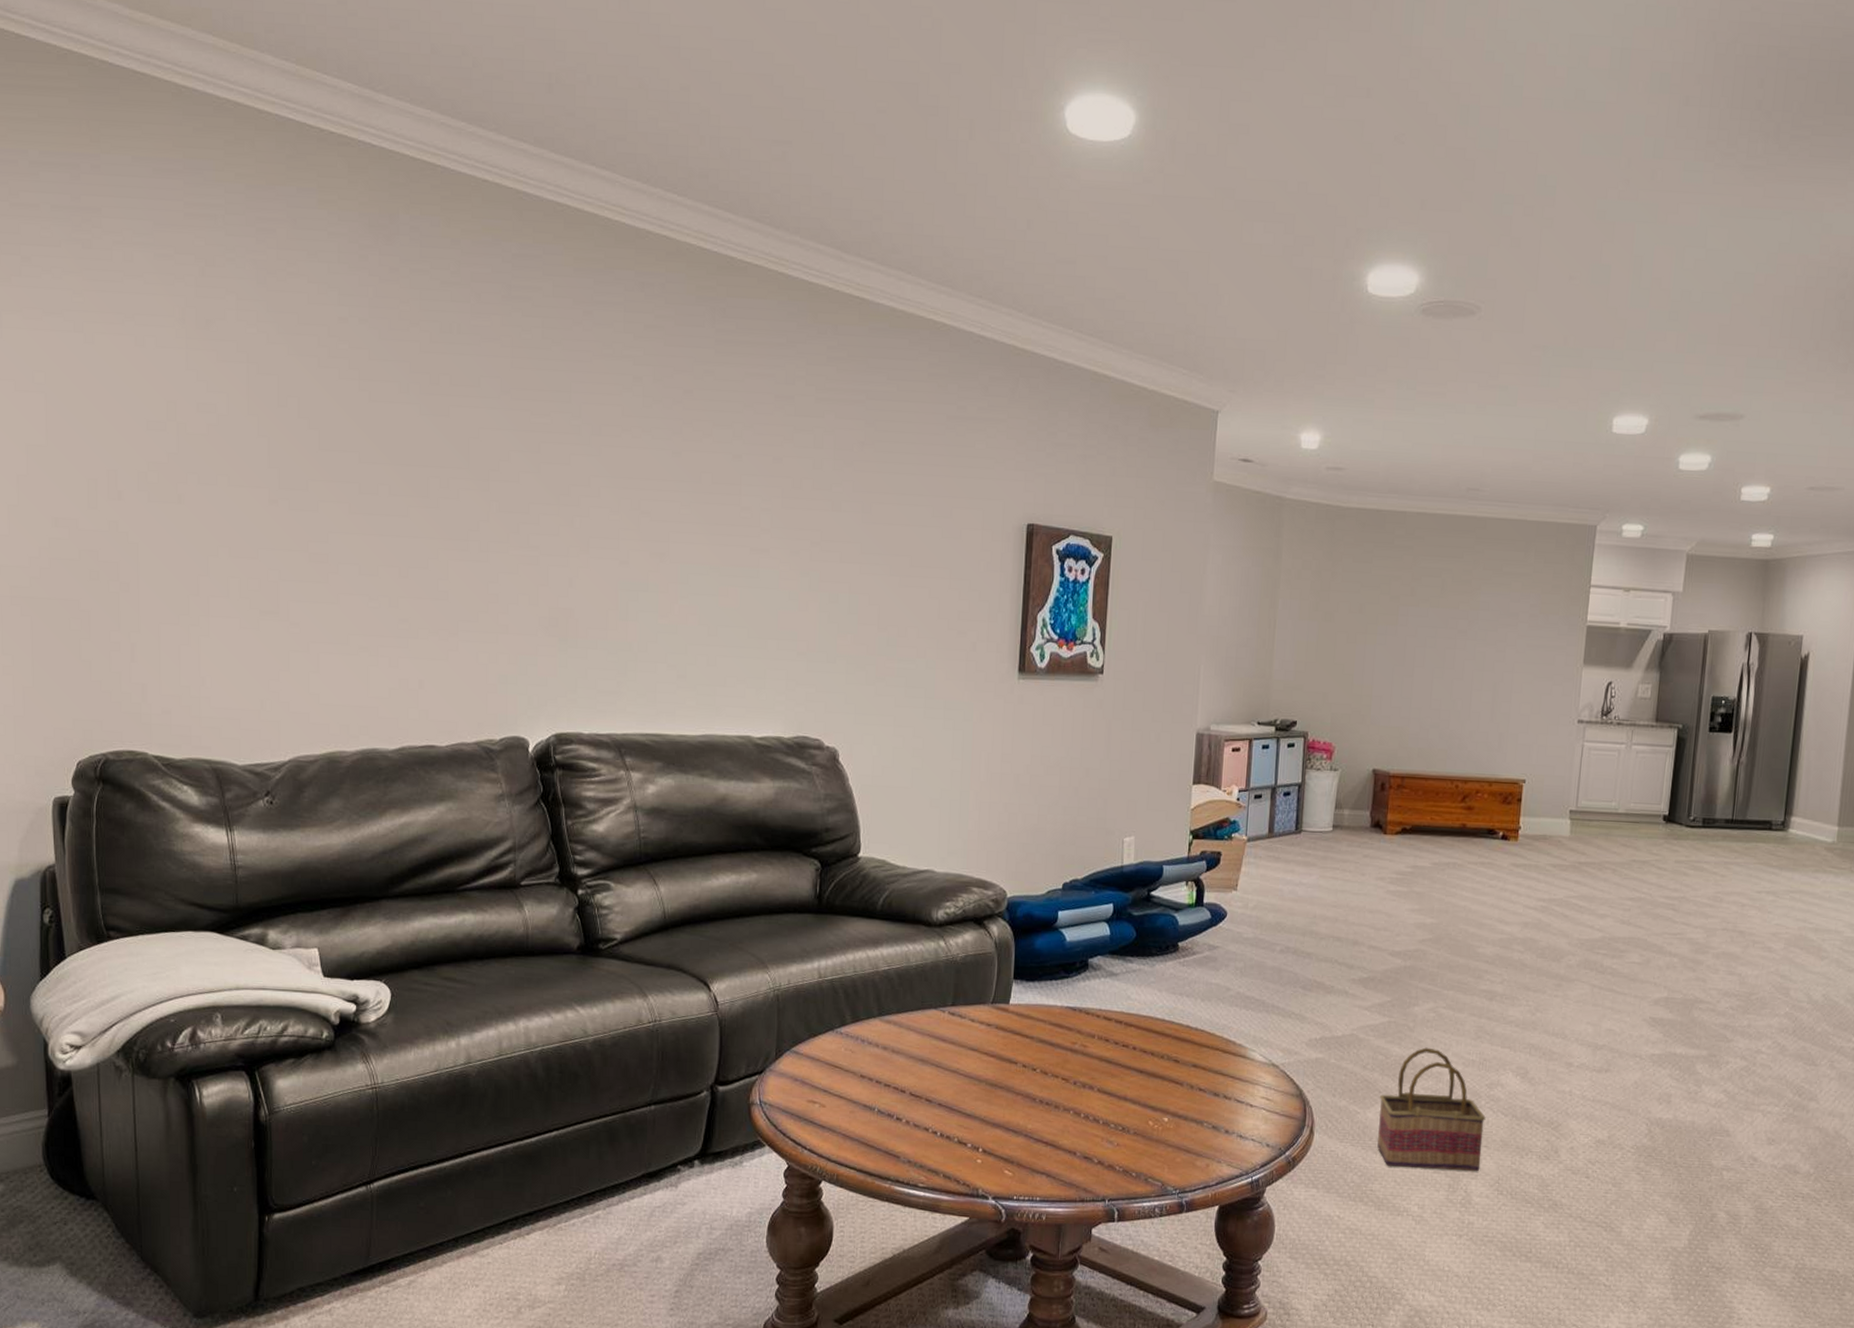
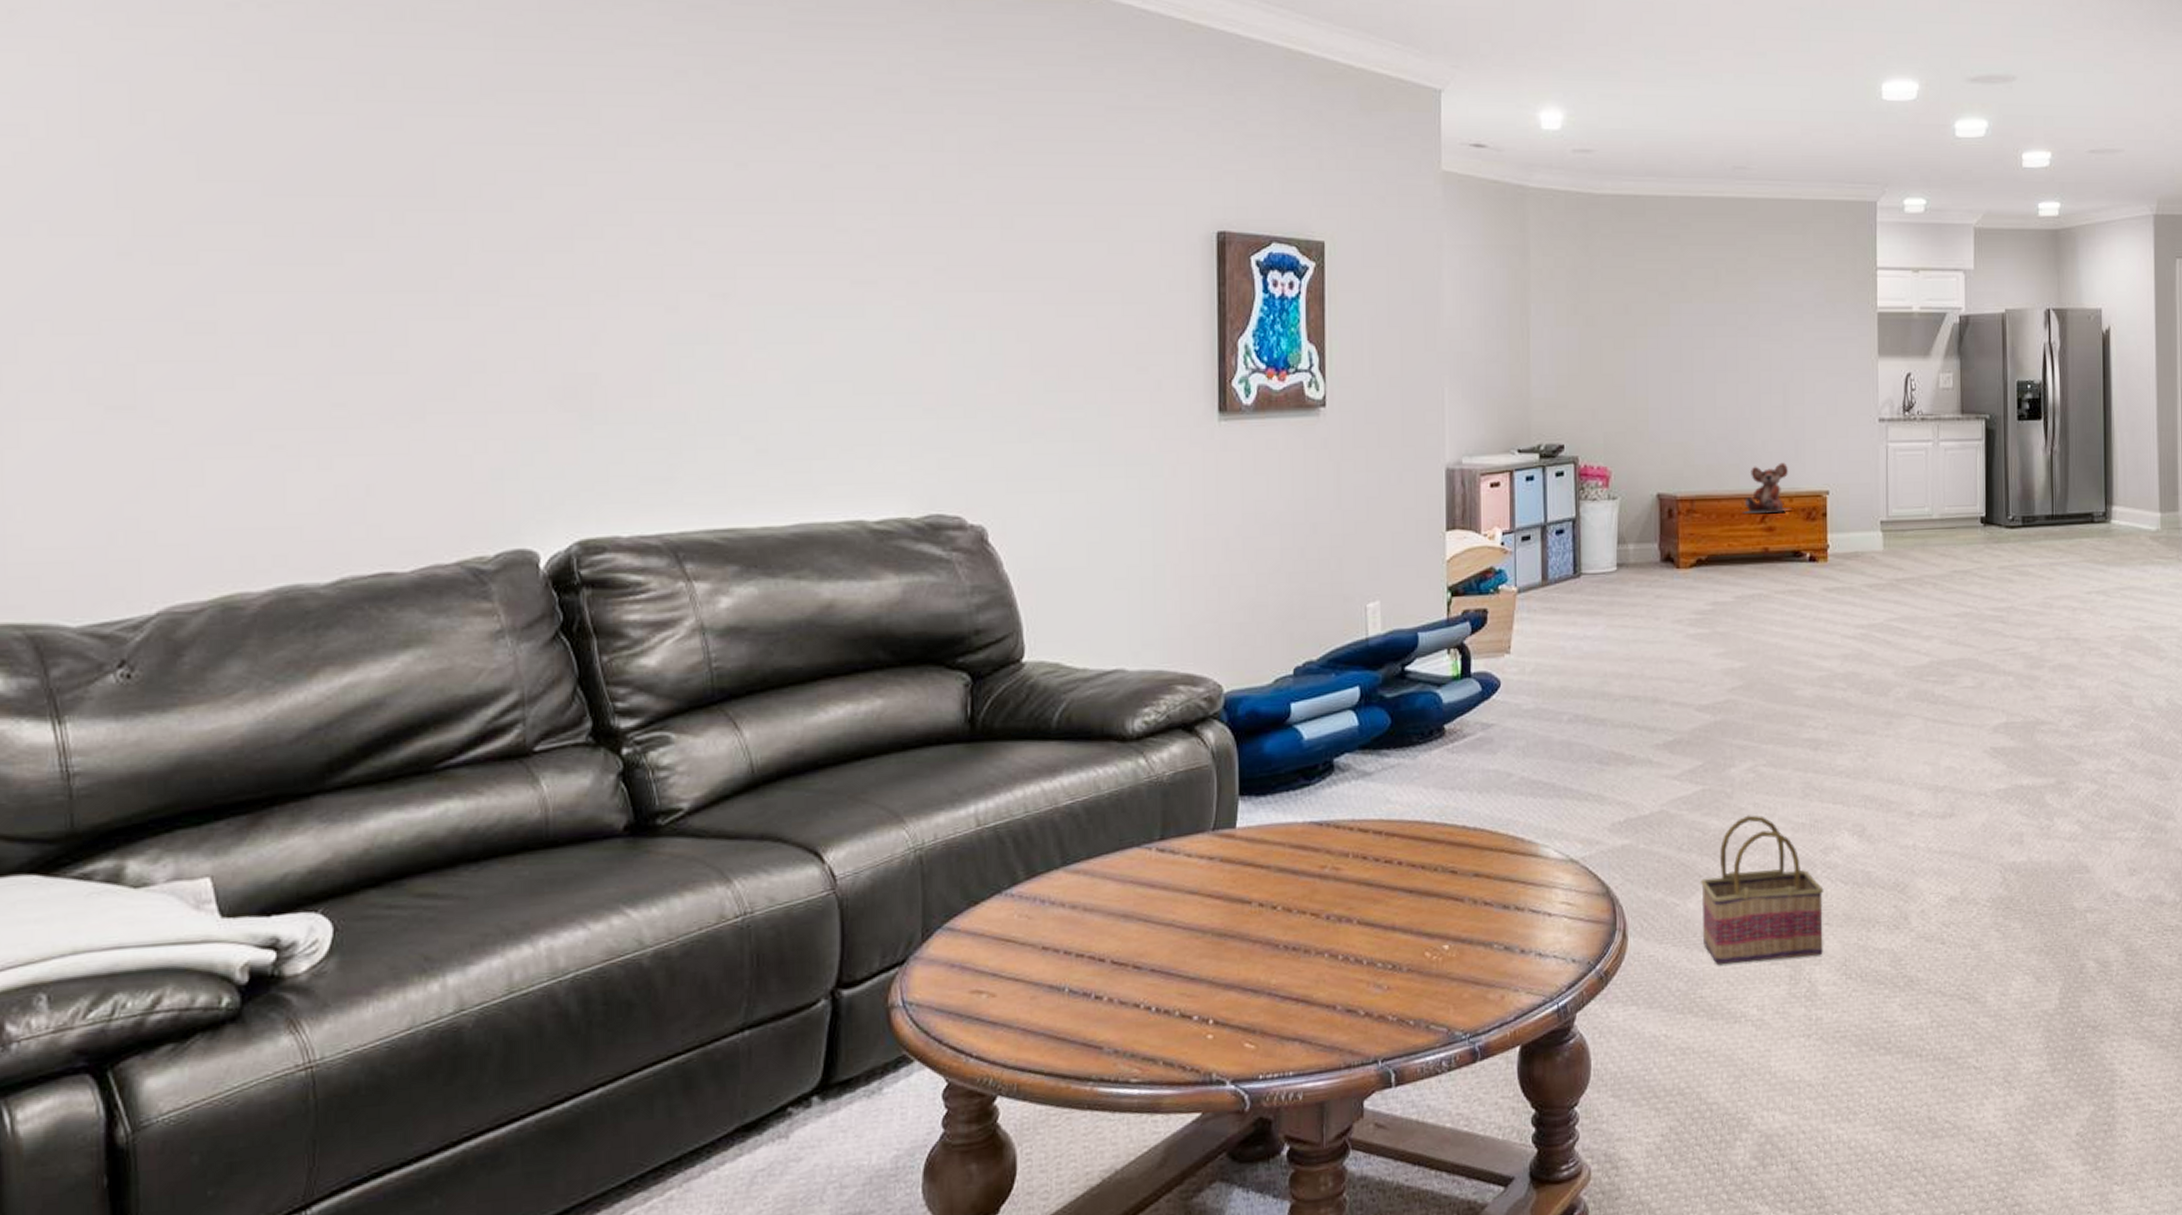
stuffed animal: none [1447,751,1494,794] -> present [1743,462,1795,513]

